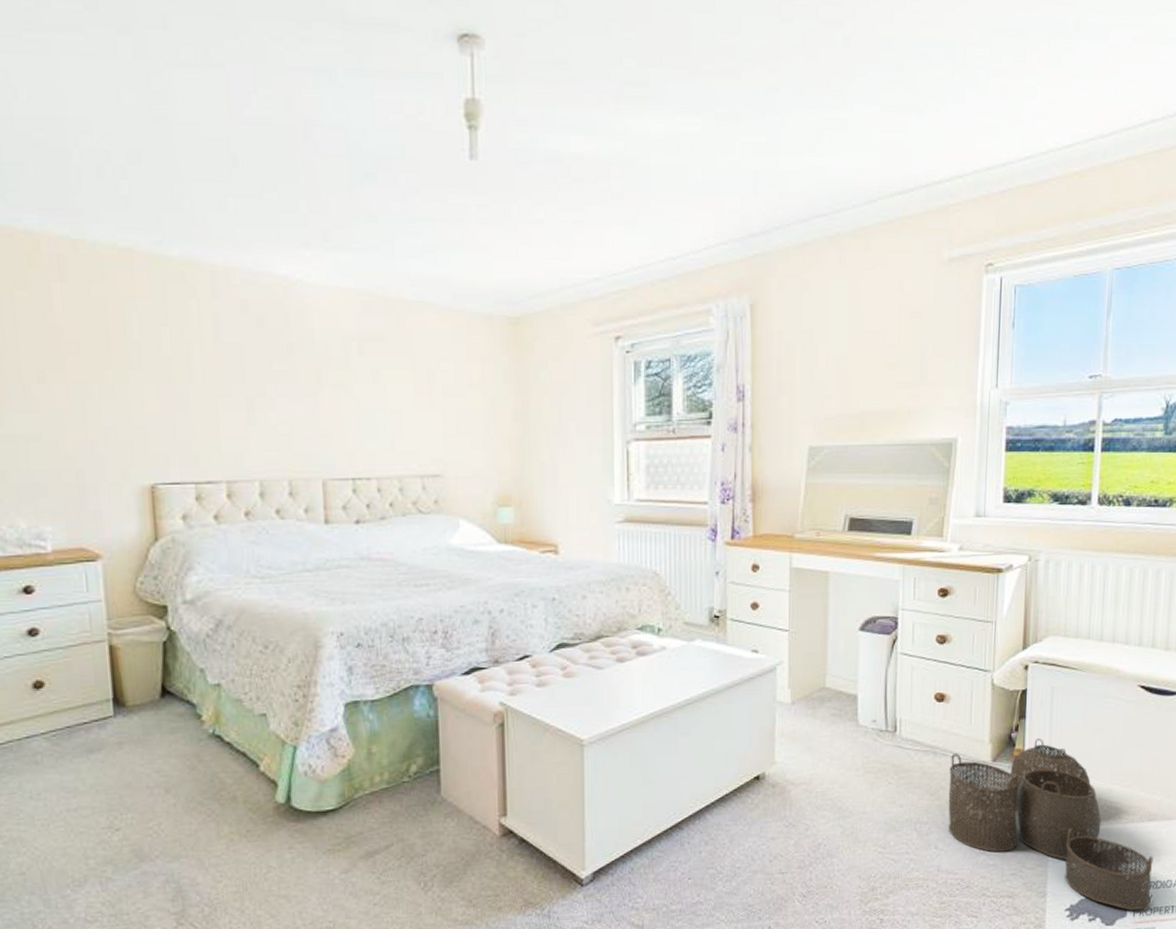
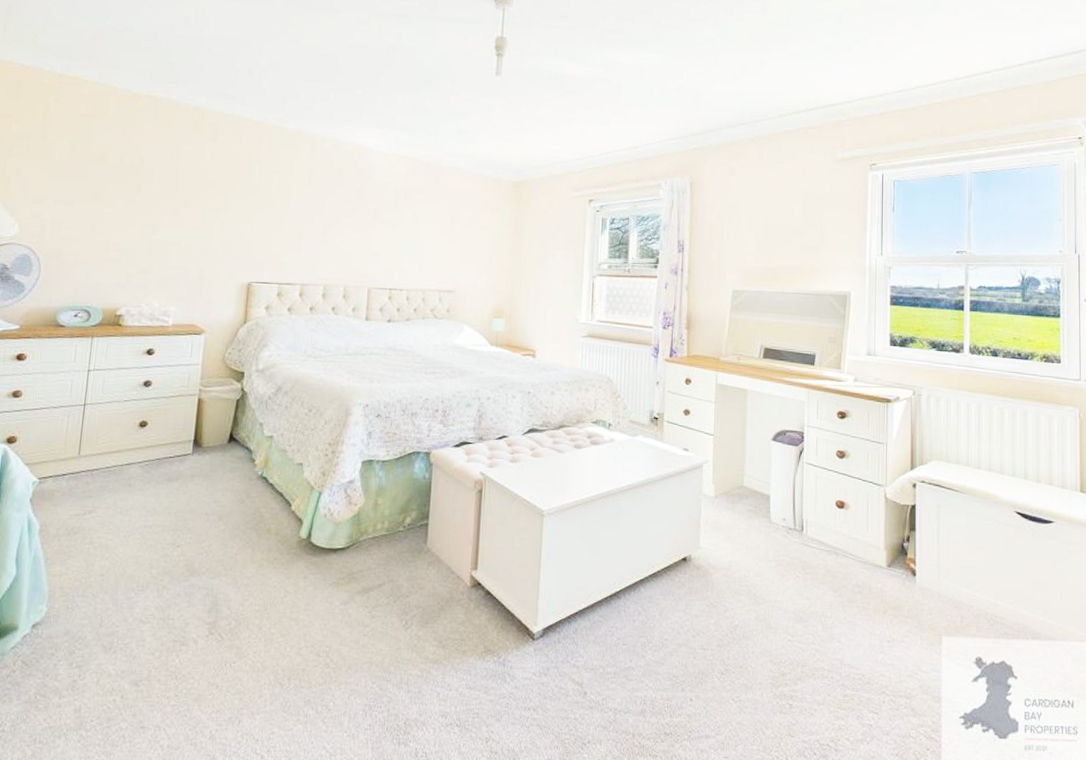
woven basket: present [948,739,1153,911] -> none [849,550,1040,726]

